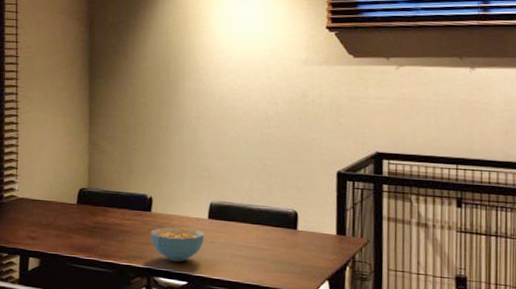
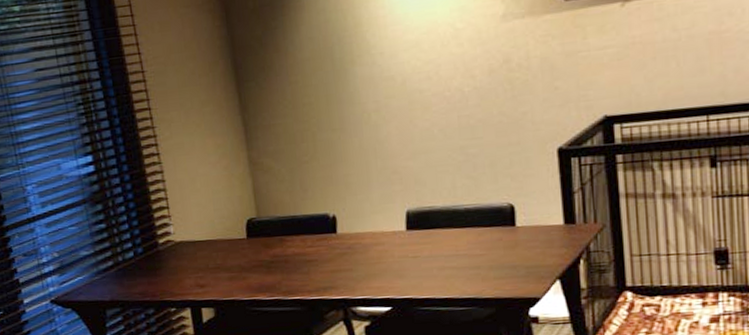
cereal bowl: present [151,226,204,262] -> none [340,244,405,286]

